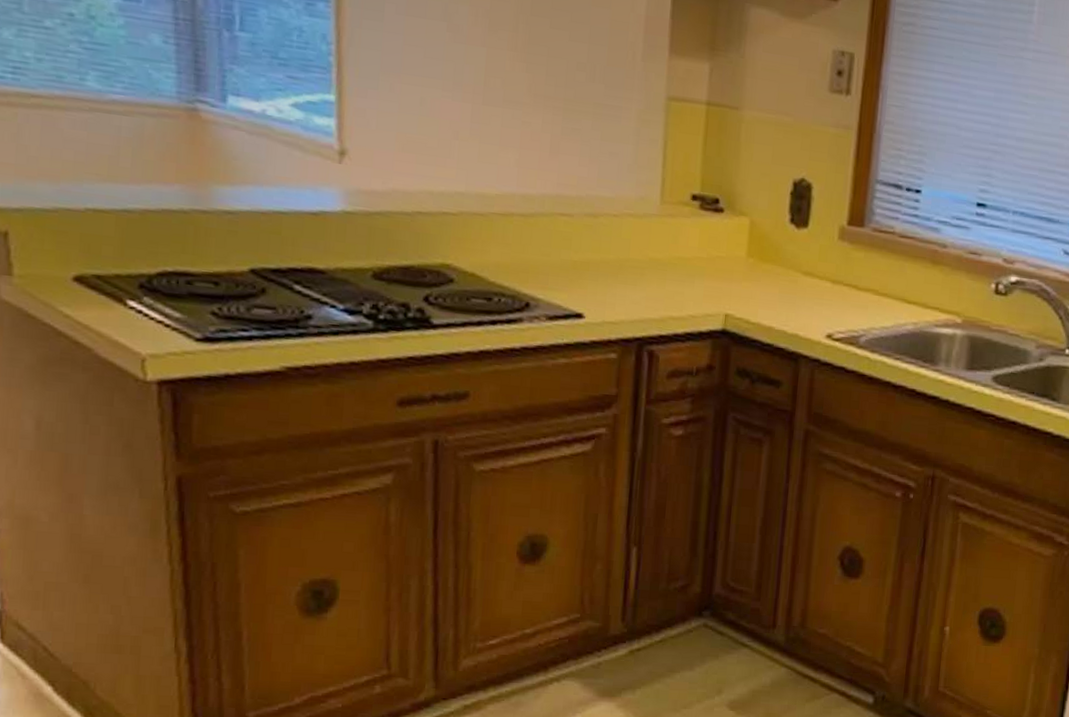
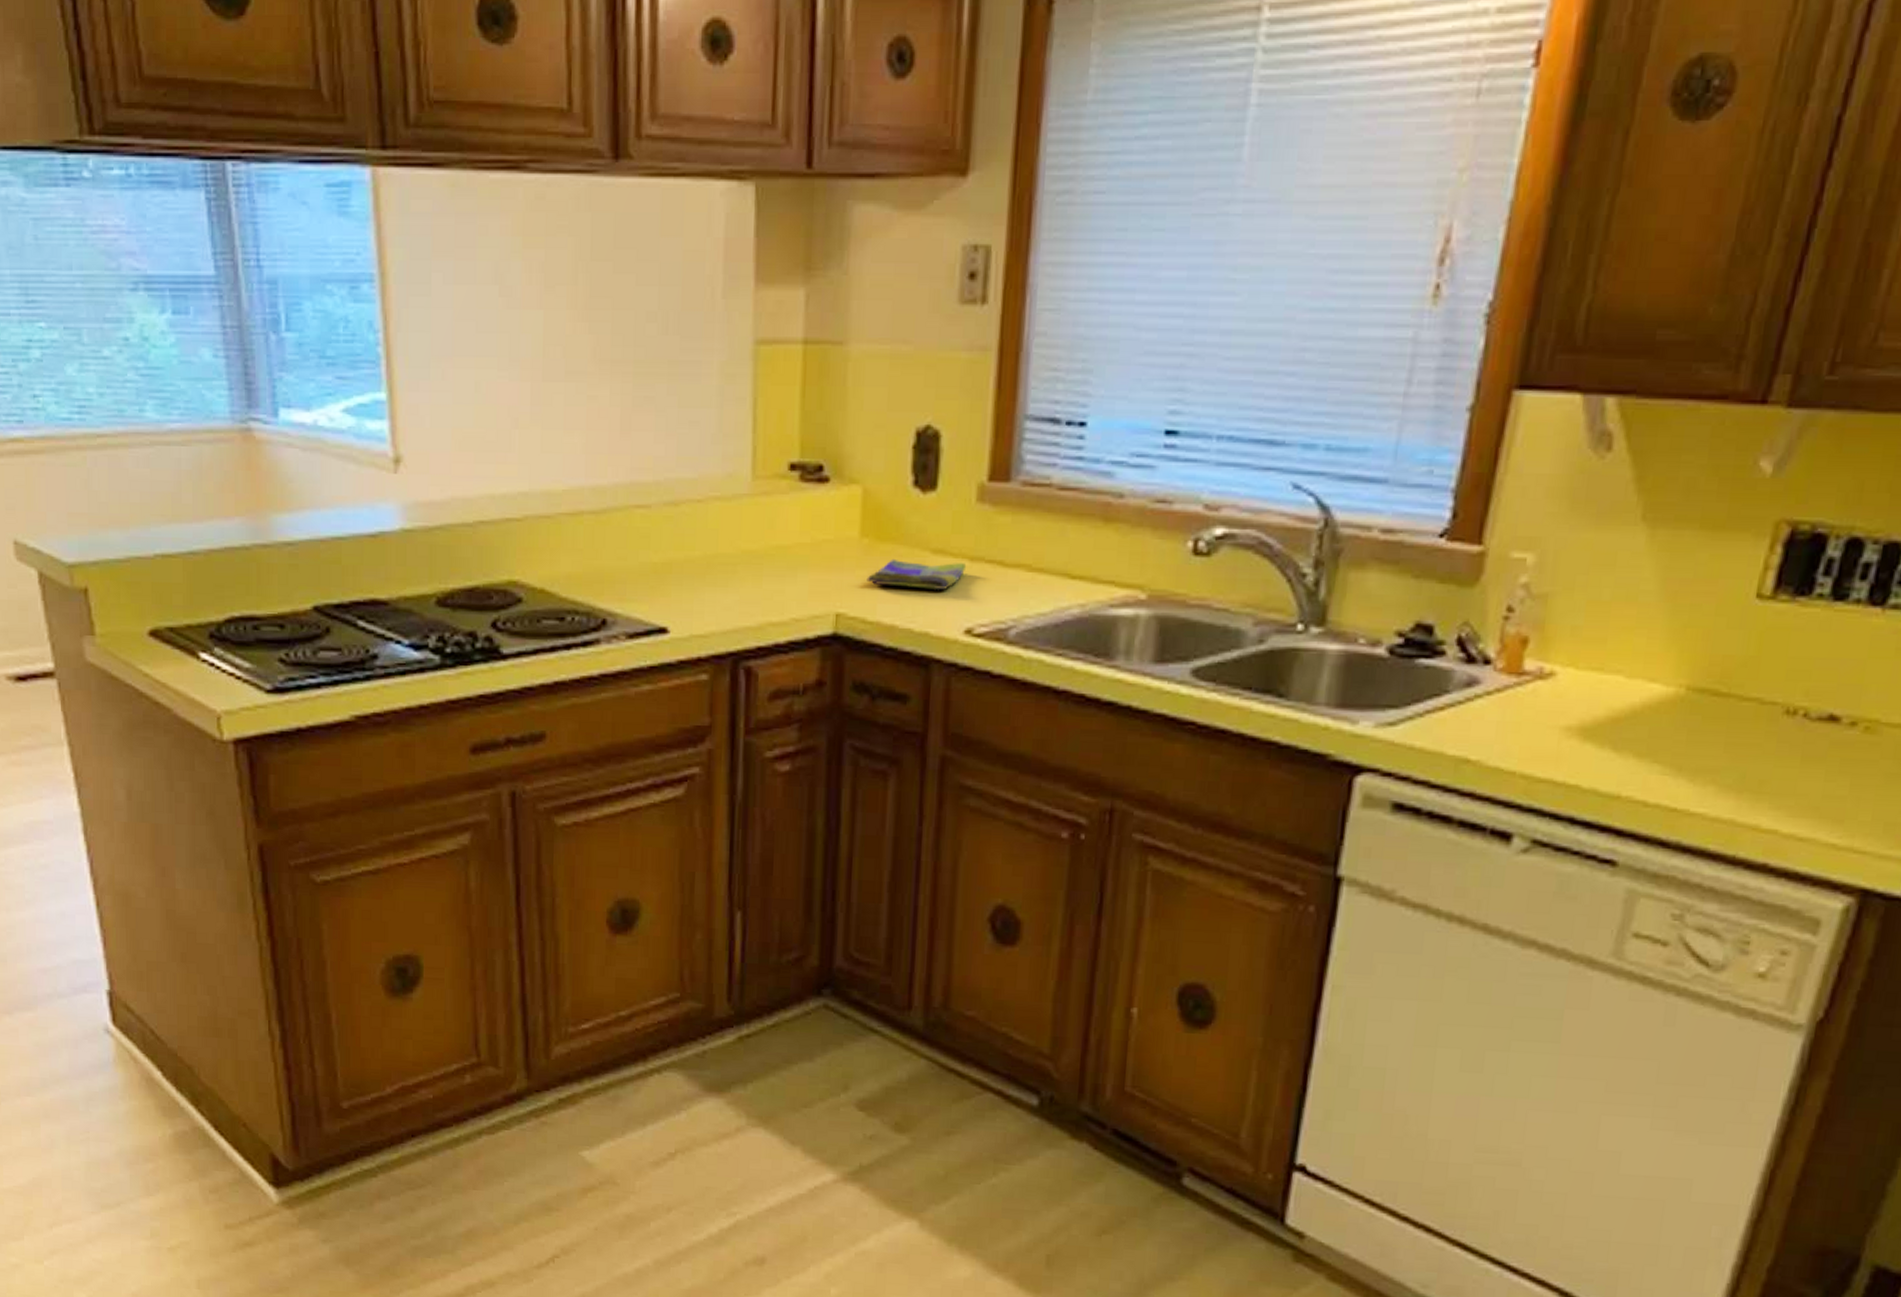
dish towel: none [751,276,830,303] -> present [866,558,967,591]

